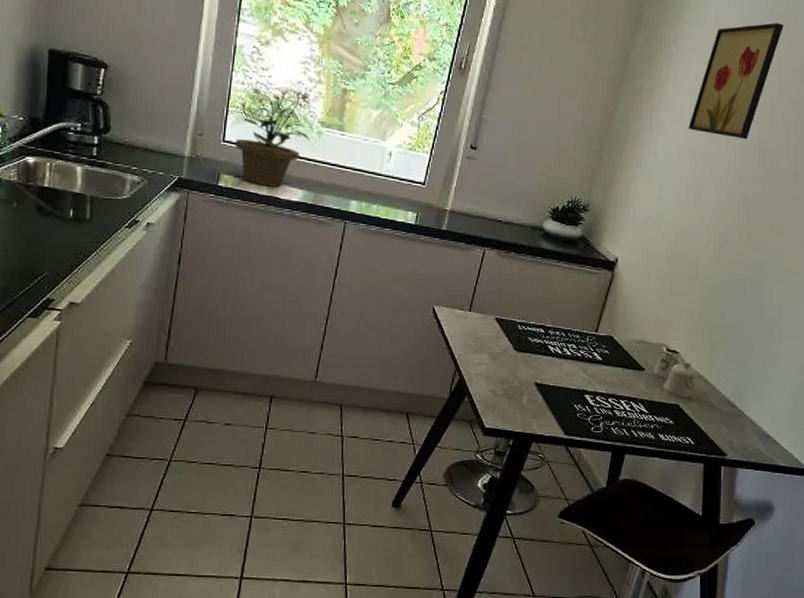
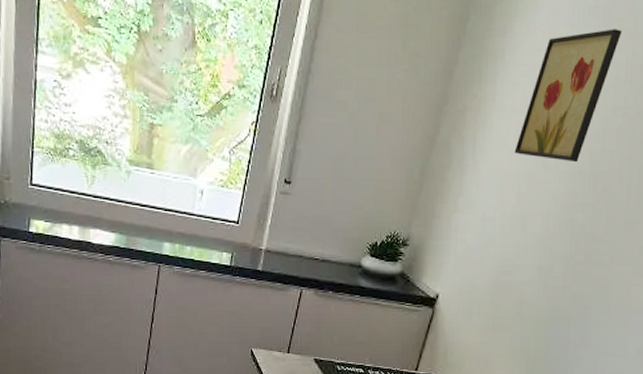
potted plant: present [234,87,311,187] -> none [42,125,118,231]

